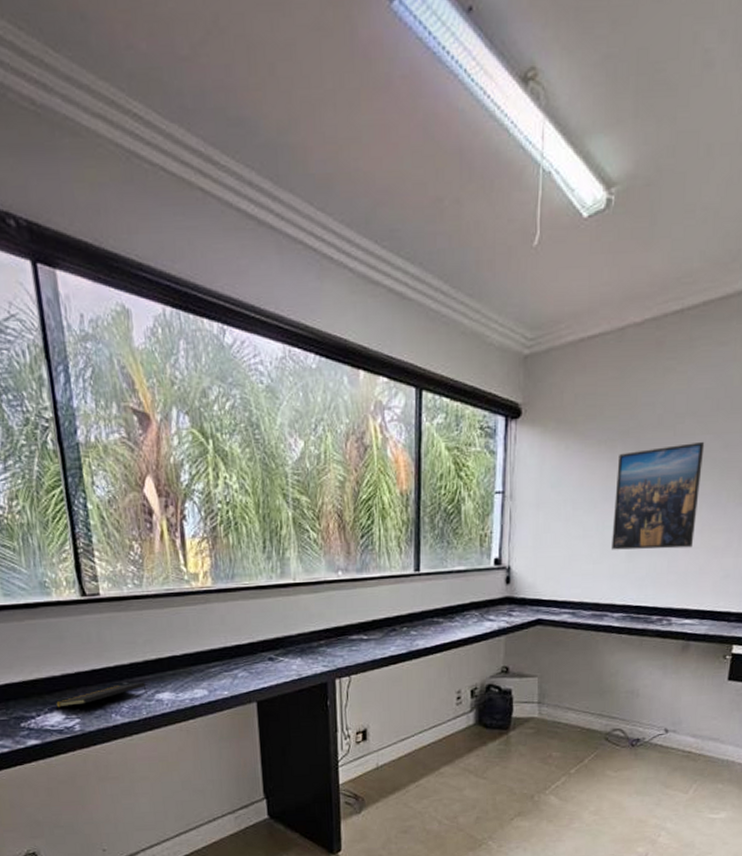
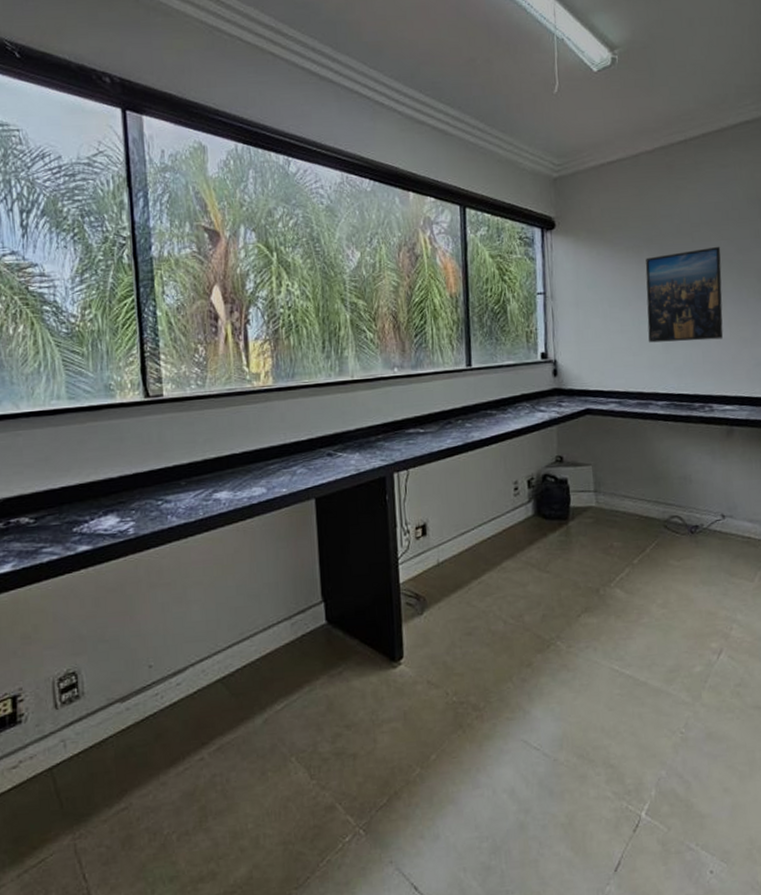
notepad: present [55,682,147,708] -> none [110,481,205,511]

